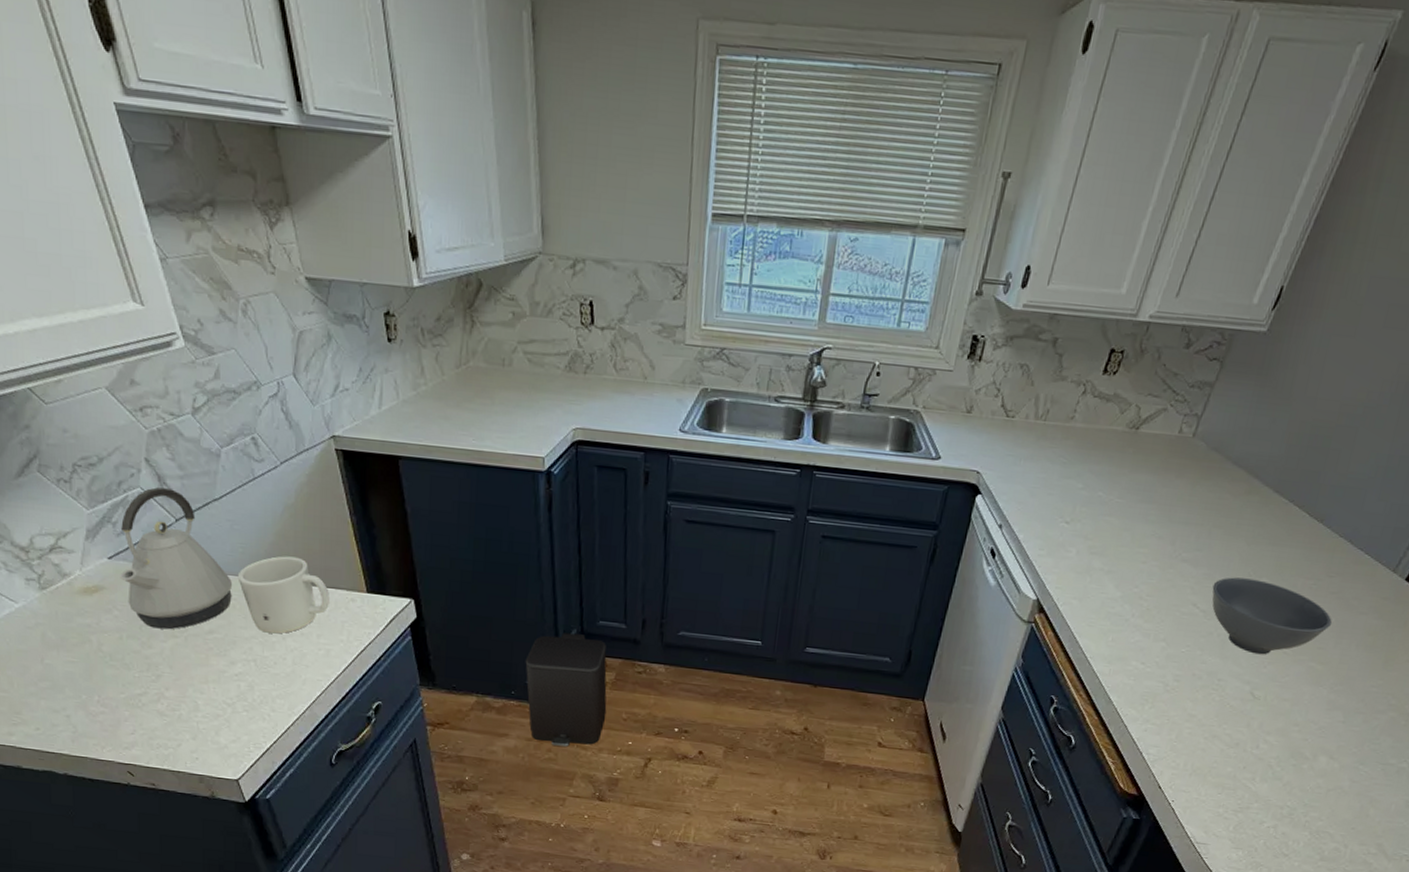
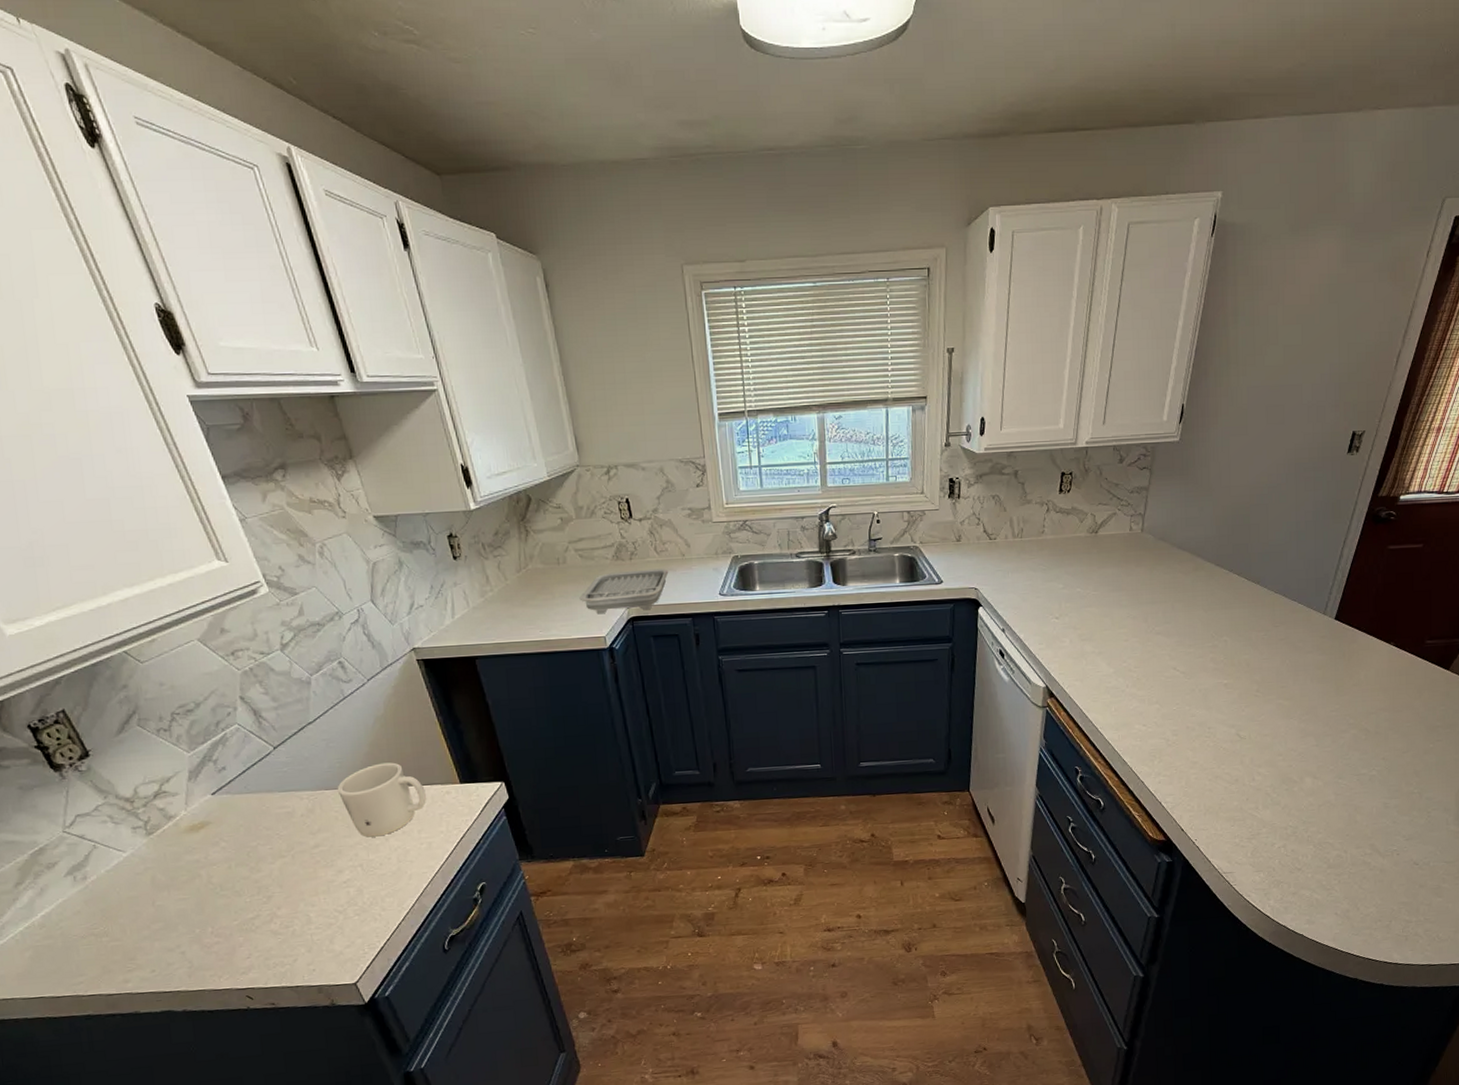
kettle: present [120,487,232,630] -> none [221,720,334,852]
dish rack: none [521,385,626,435] -> present [579,568,669,615]
pedal bin: present [525,633,607,748] -> none [613,786,694,894]
bowl: present [1212,577,1332,655] -> none [1185,639,1286,701]

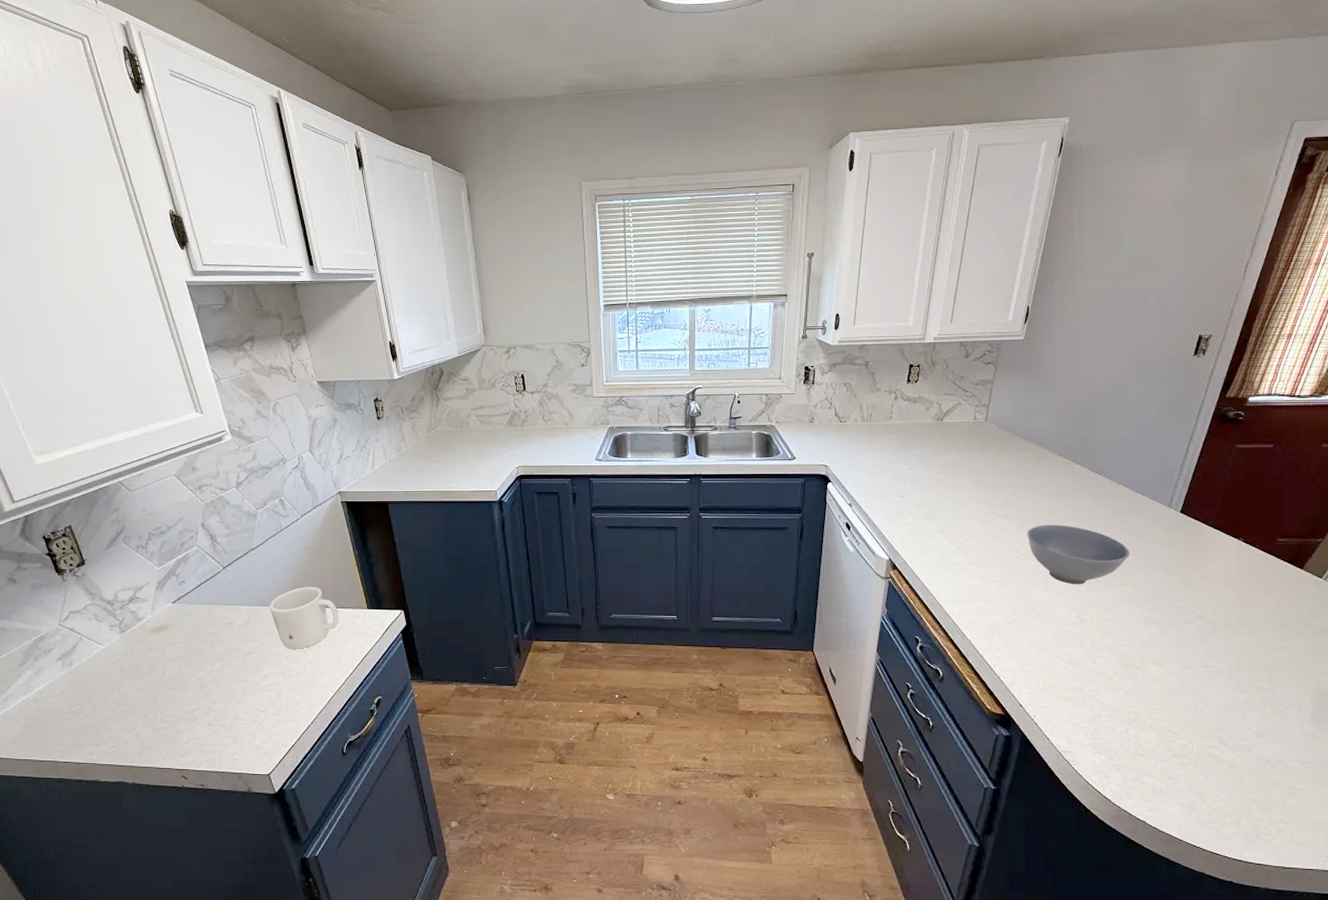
dish rack: present [579,568,669,615] -> none [477,435,553,472]
bowl: none [1185,639,1286,701] -> present [1027,525,1130,585]

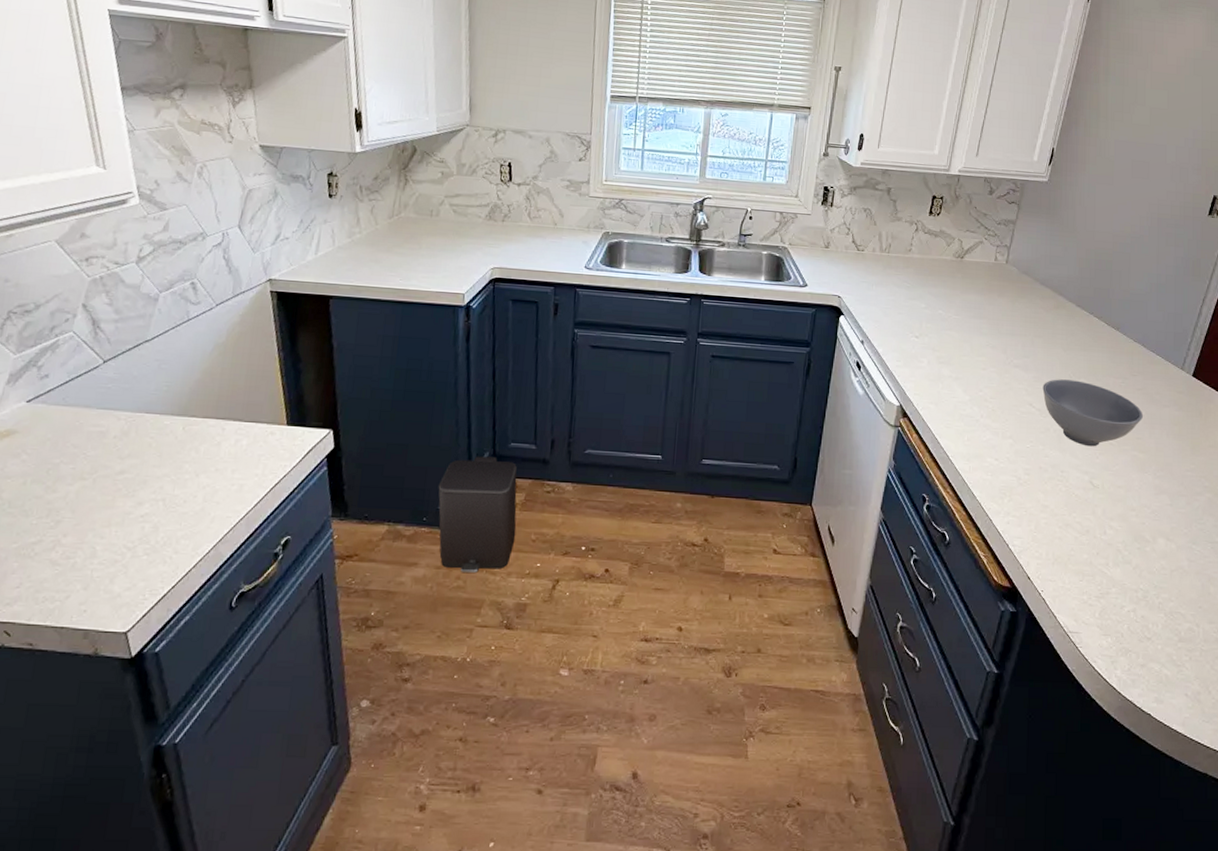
mug: present [269,587,339,649] -> none [158,392,249,471]
pedal bin: none [492,625,560,720] -> present [438,456,517,574]

